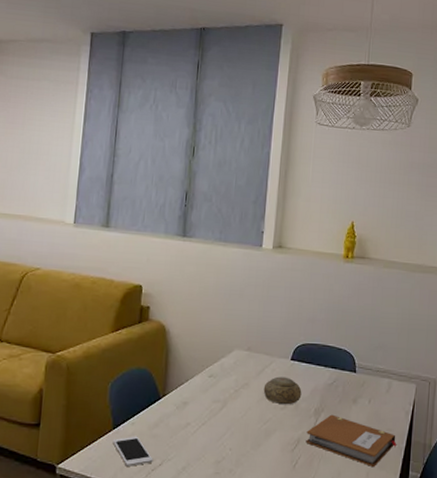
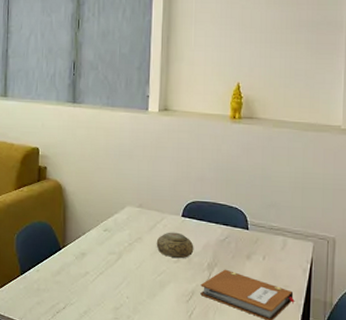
cell phone: present [112,436,153,466] -> none [21,281,58,308]

